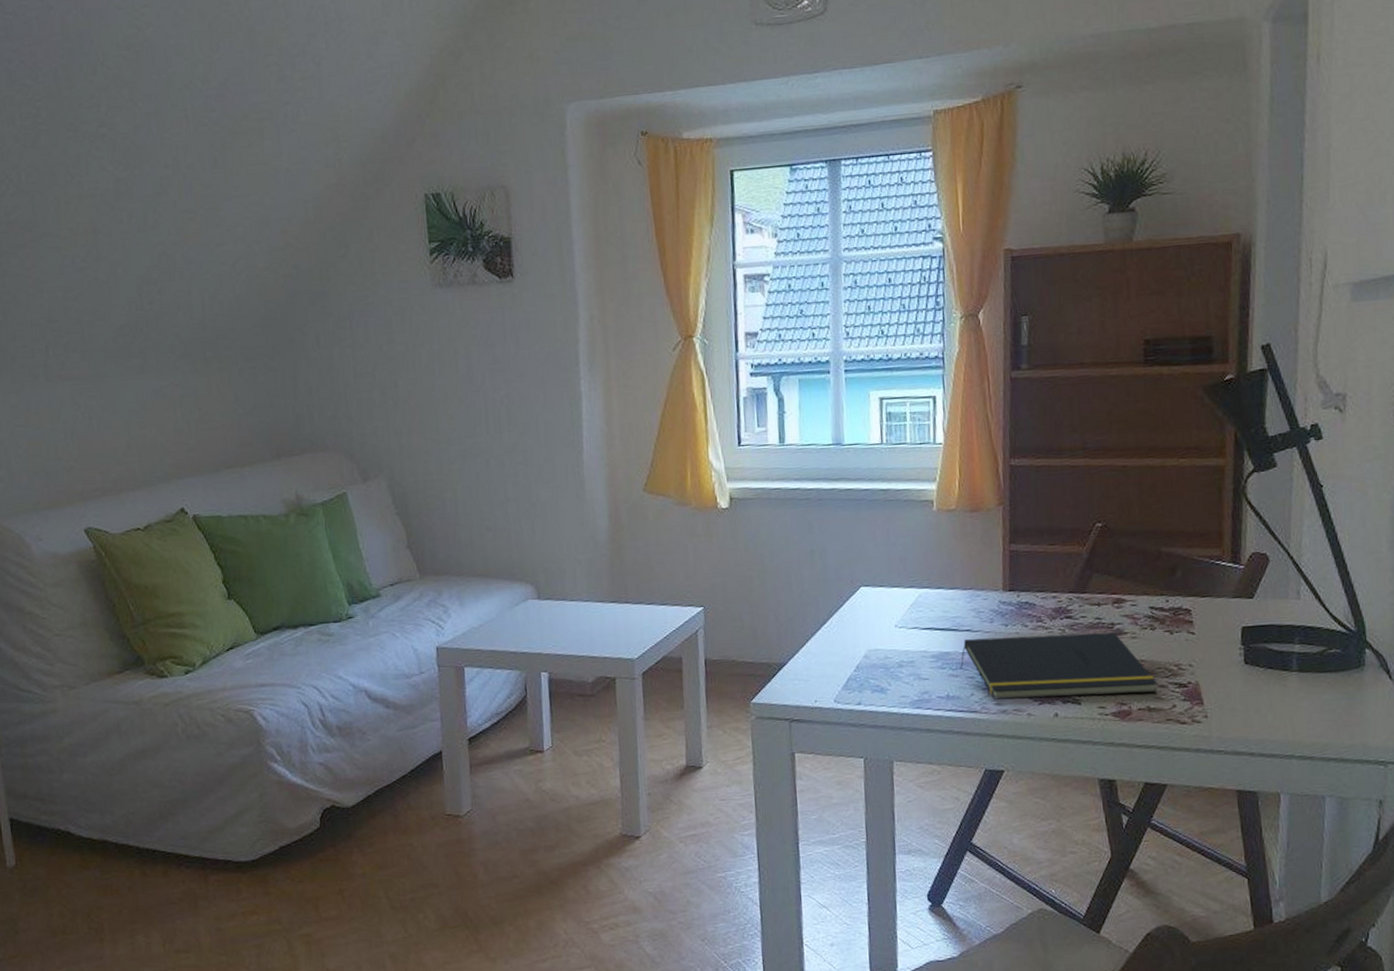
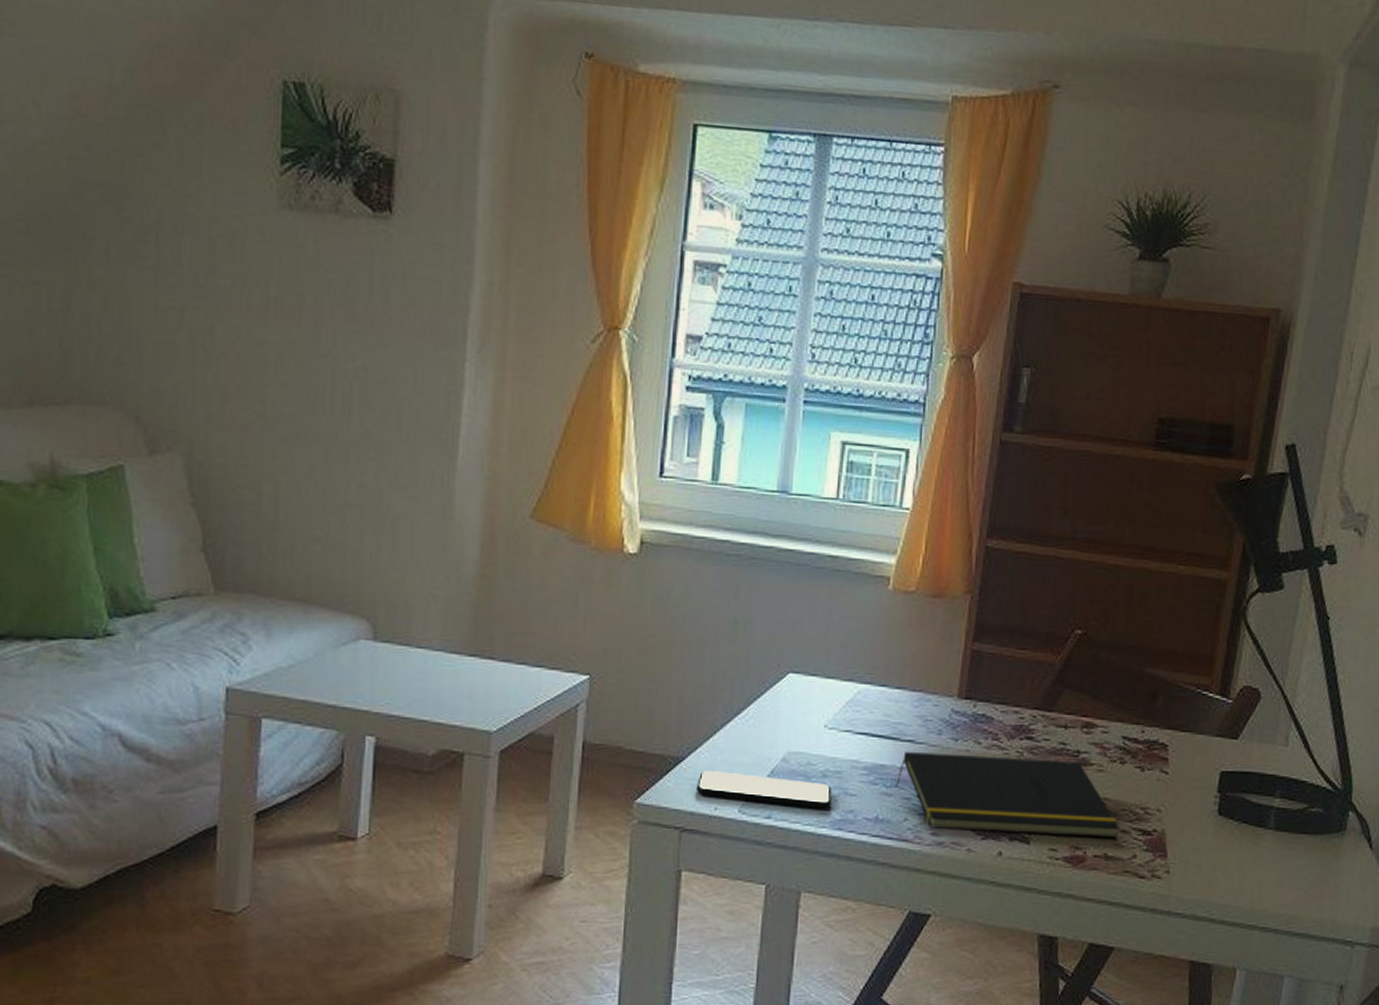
smartphone: none [798,671,910,693] -> present [697,771,832,809]

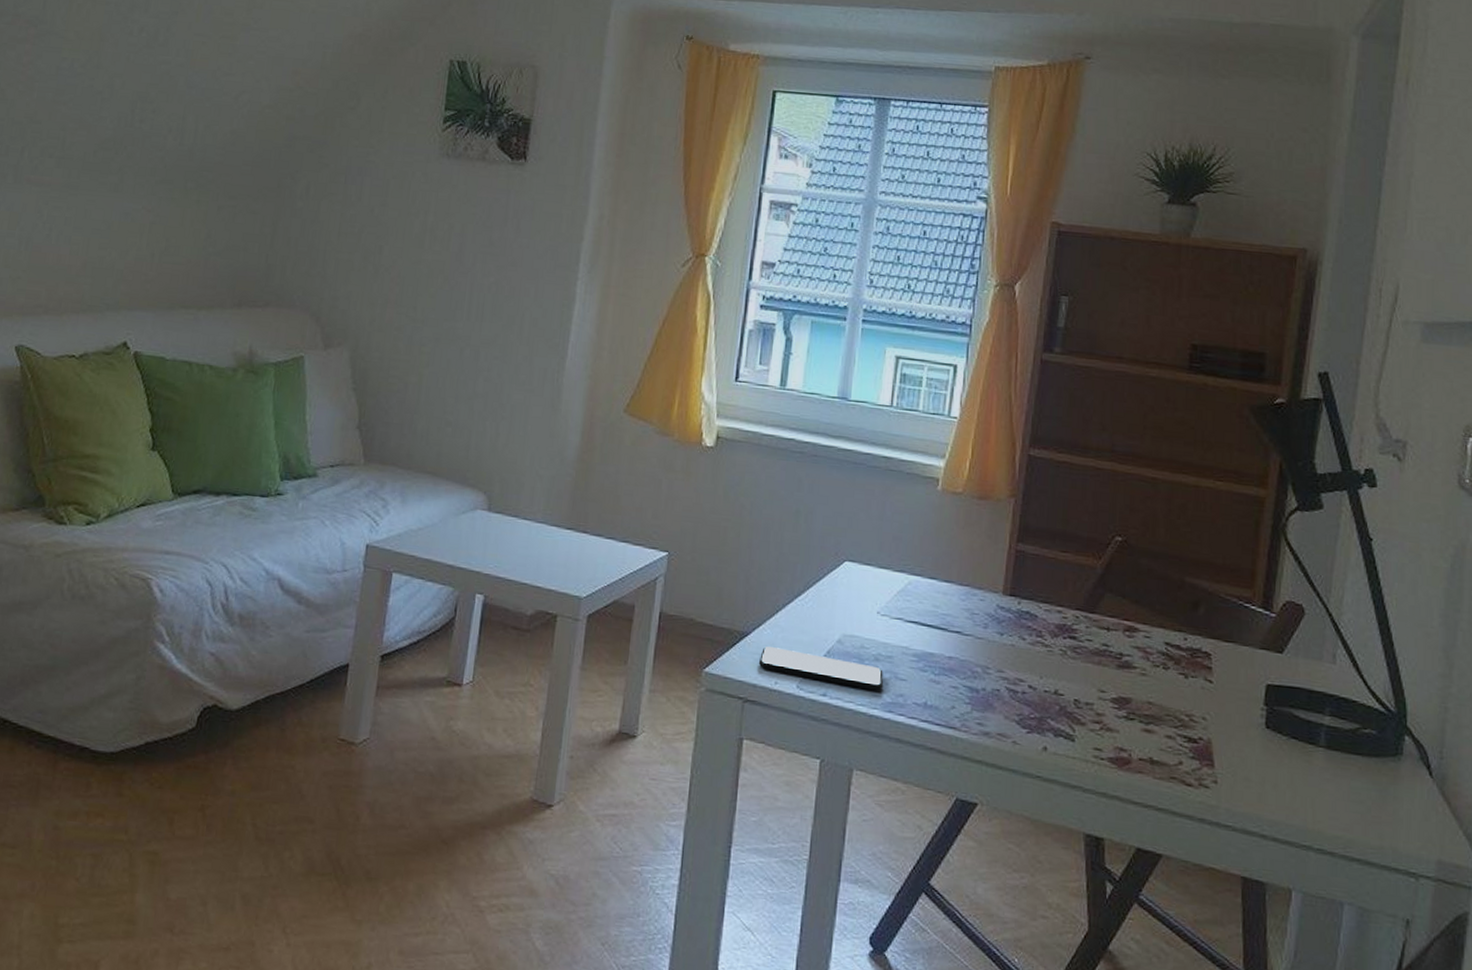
notepad: present [894,751,1120,838] -> none [942,641,1165,743]

